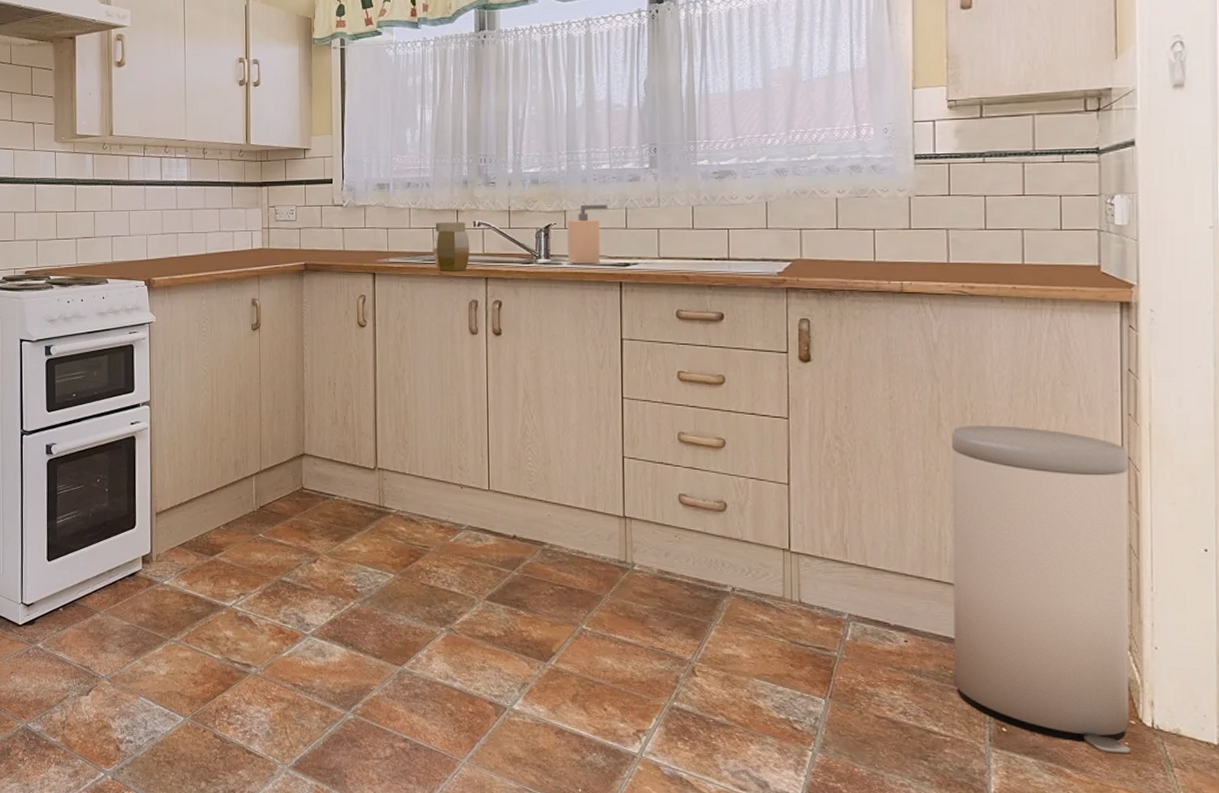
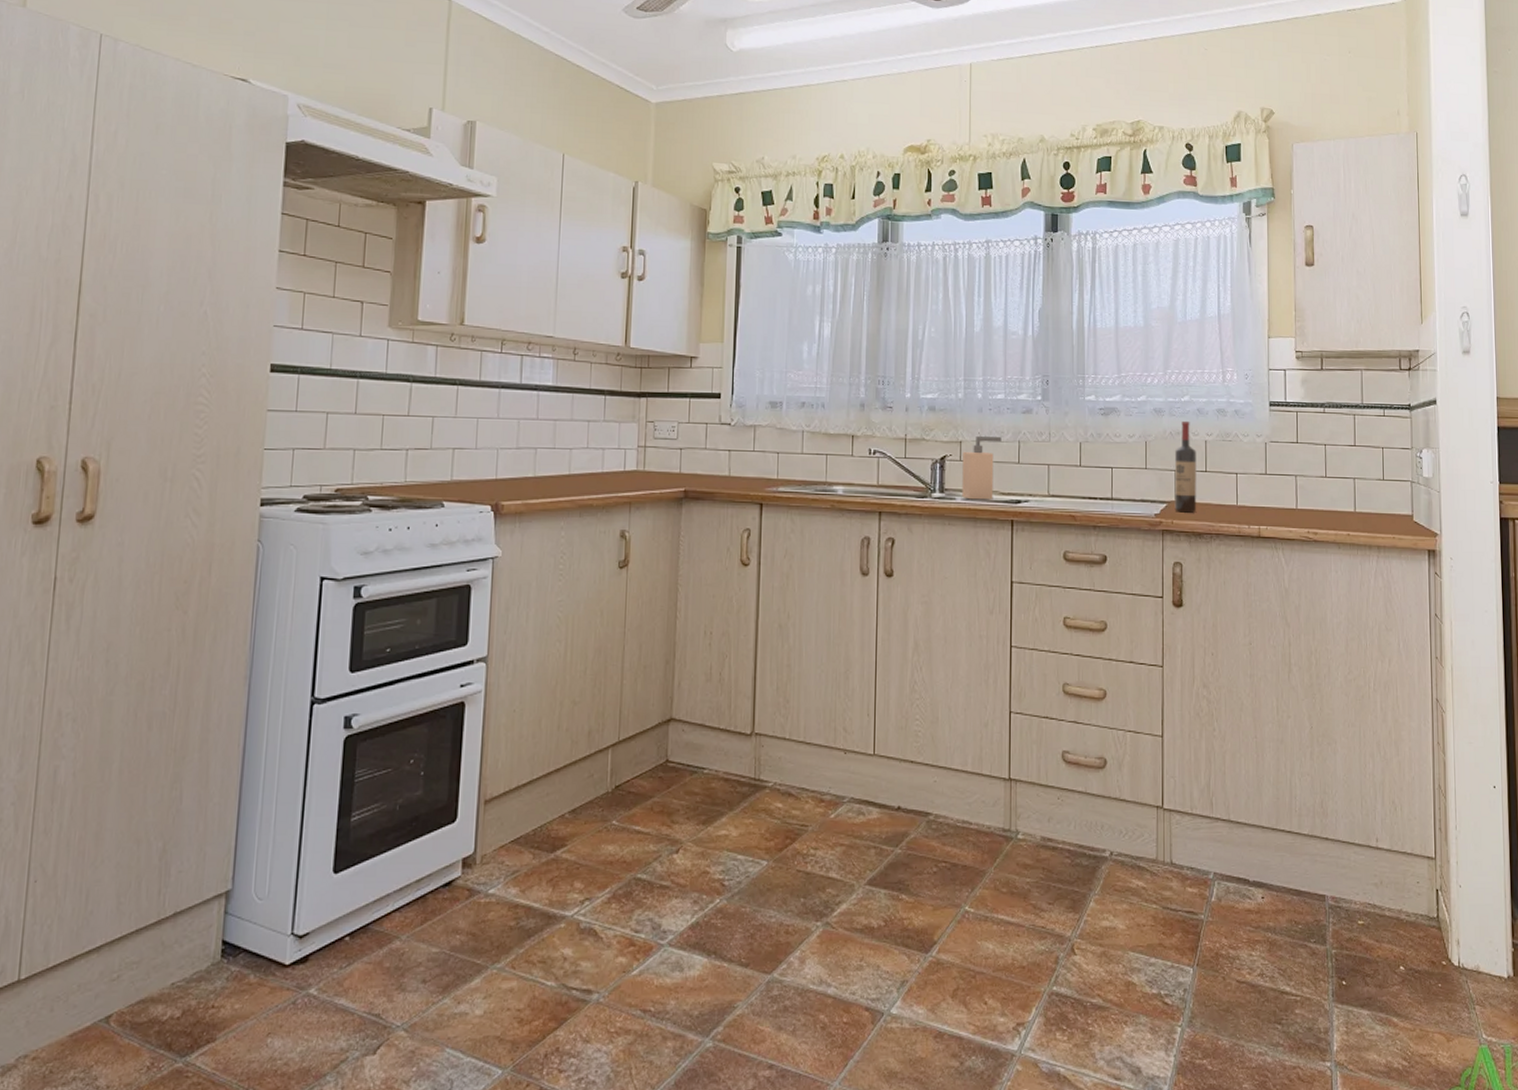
jar: present [433,222,470,272] -> none [825,448,865,505]
wine bottle: none [799,179,827,270] -> present [1174,420,1197,513]
pedal bin: present [951,426,1131,755] -> none [1299,671,1443,997]

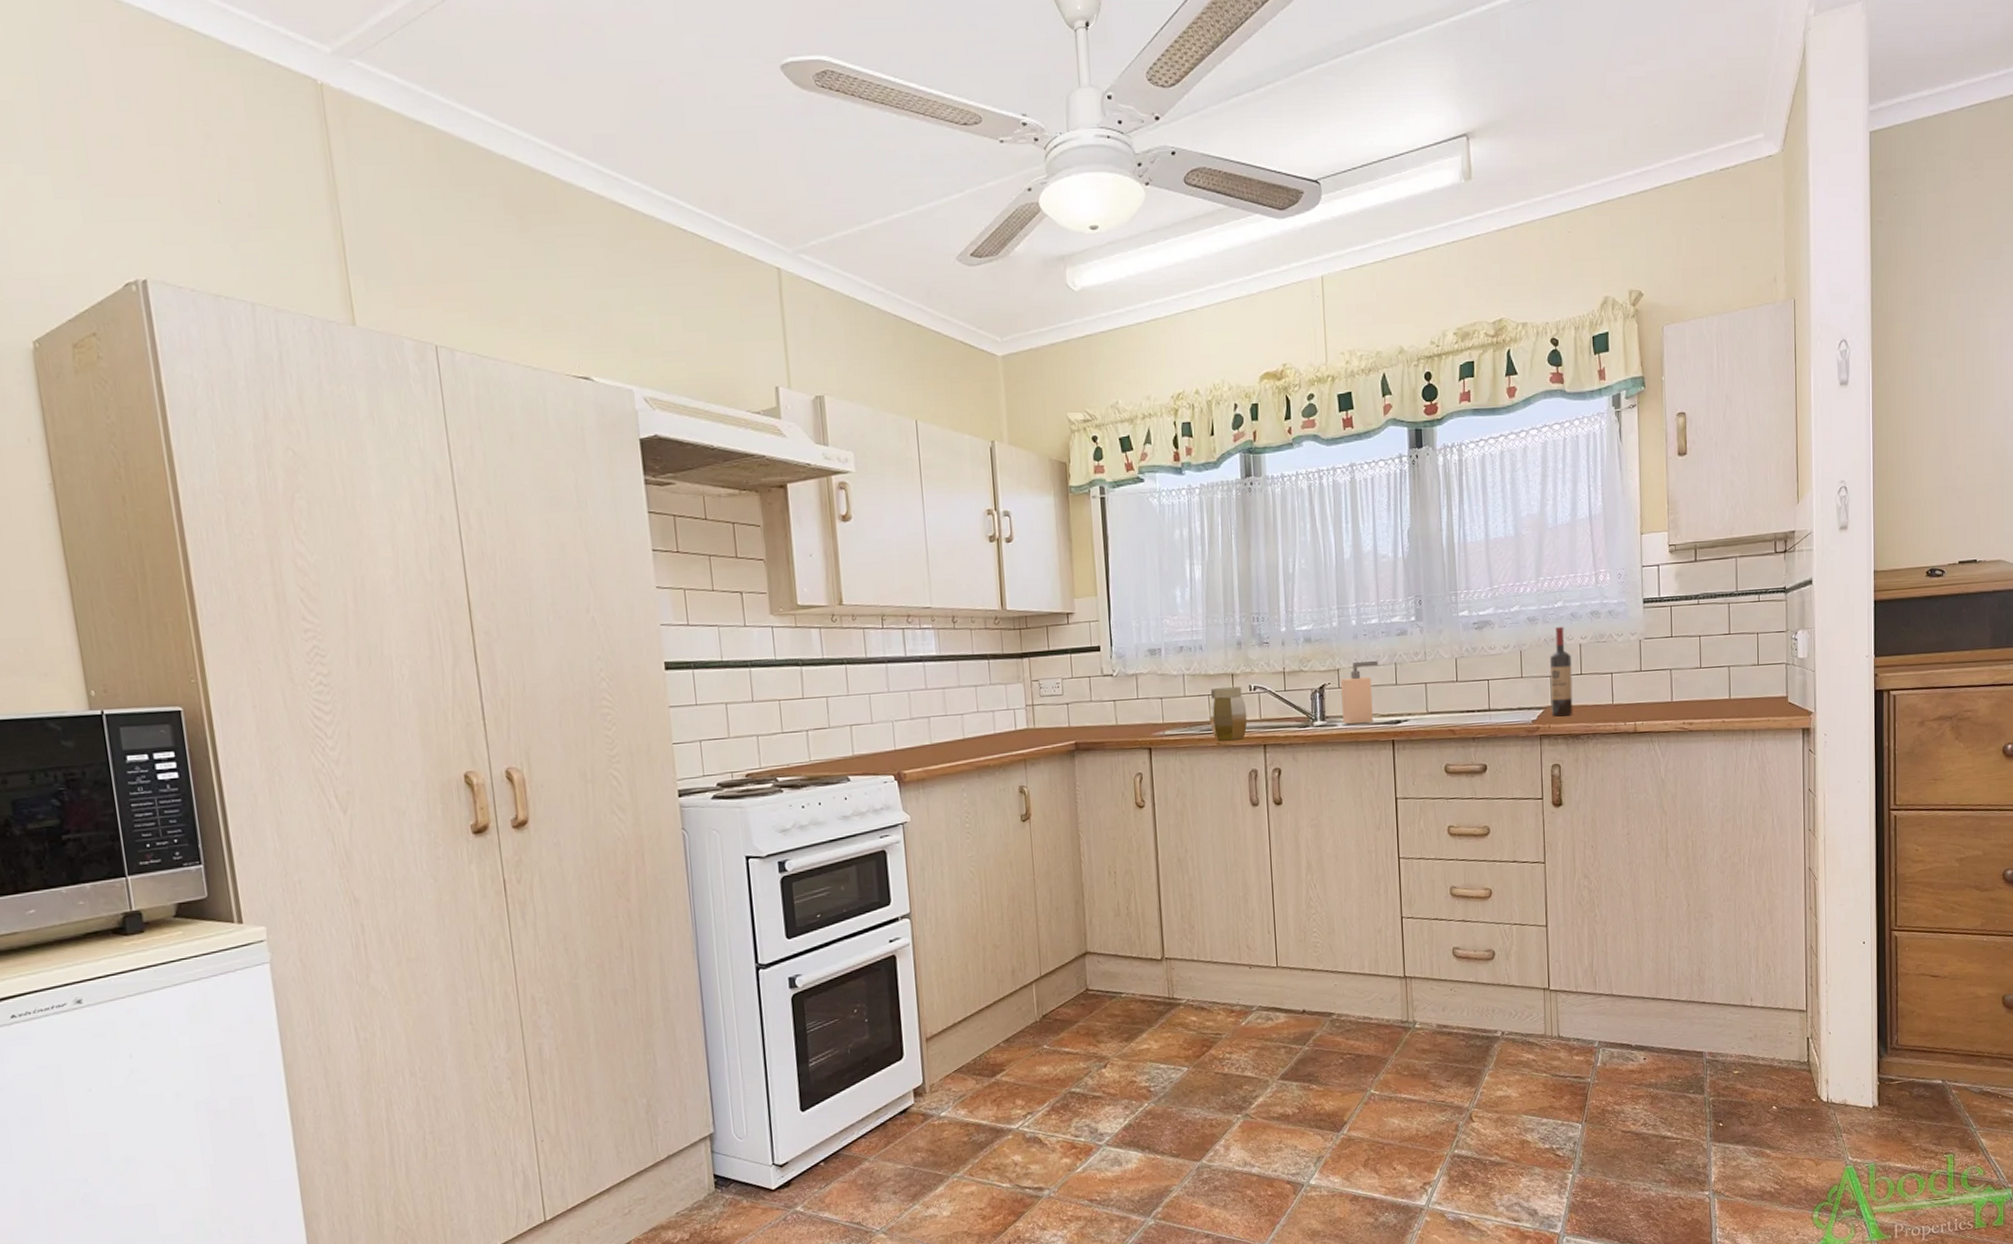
jar: none [825,448,865,505] -> present [1209,687,1248,743]

